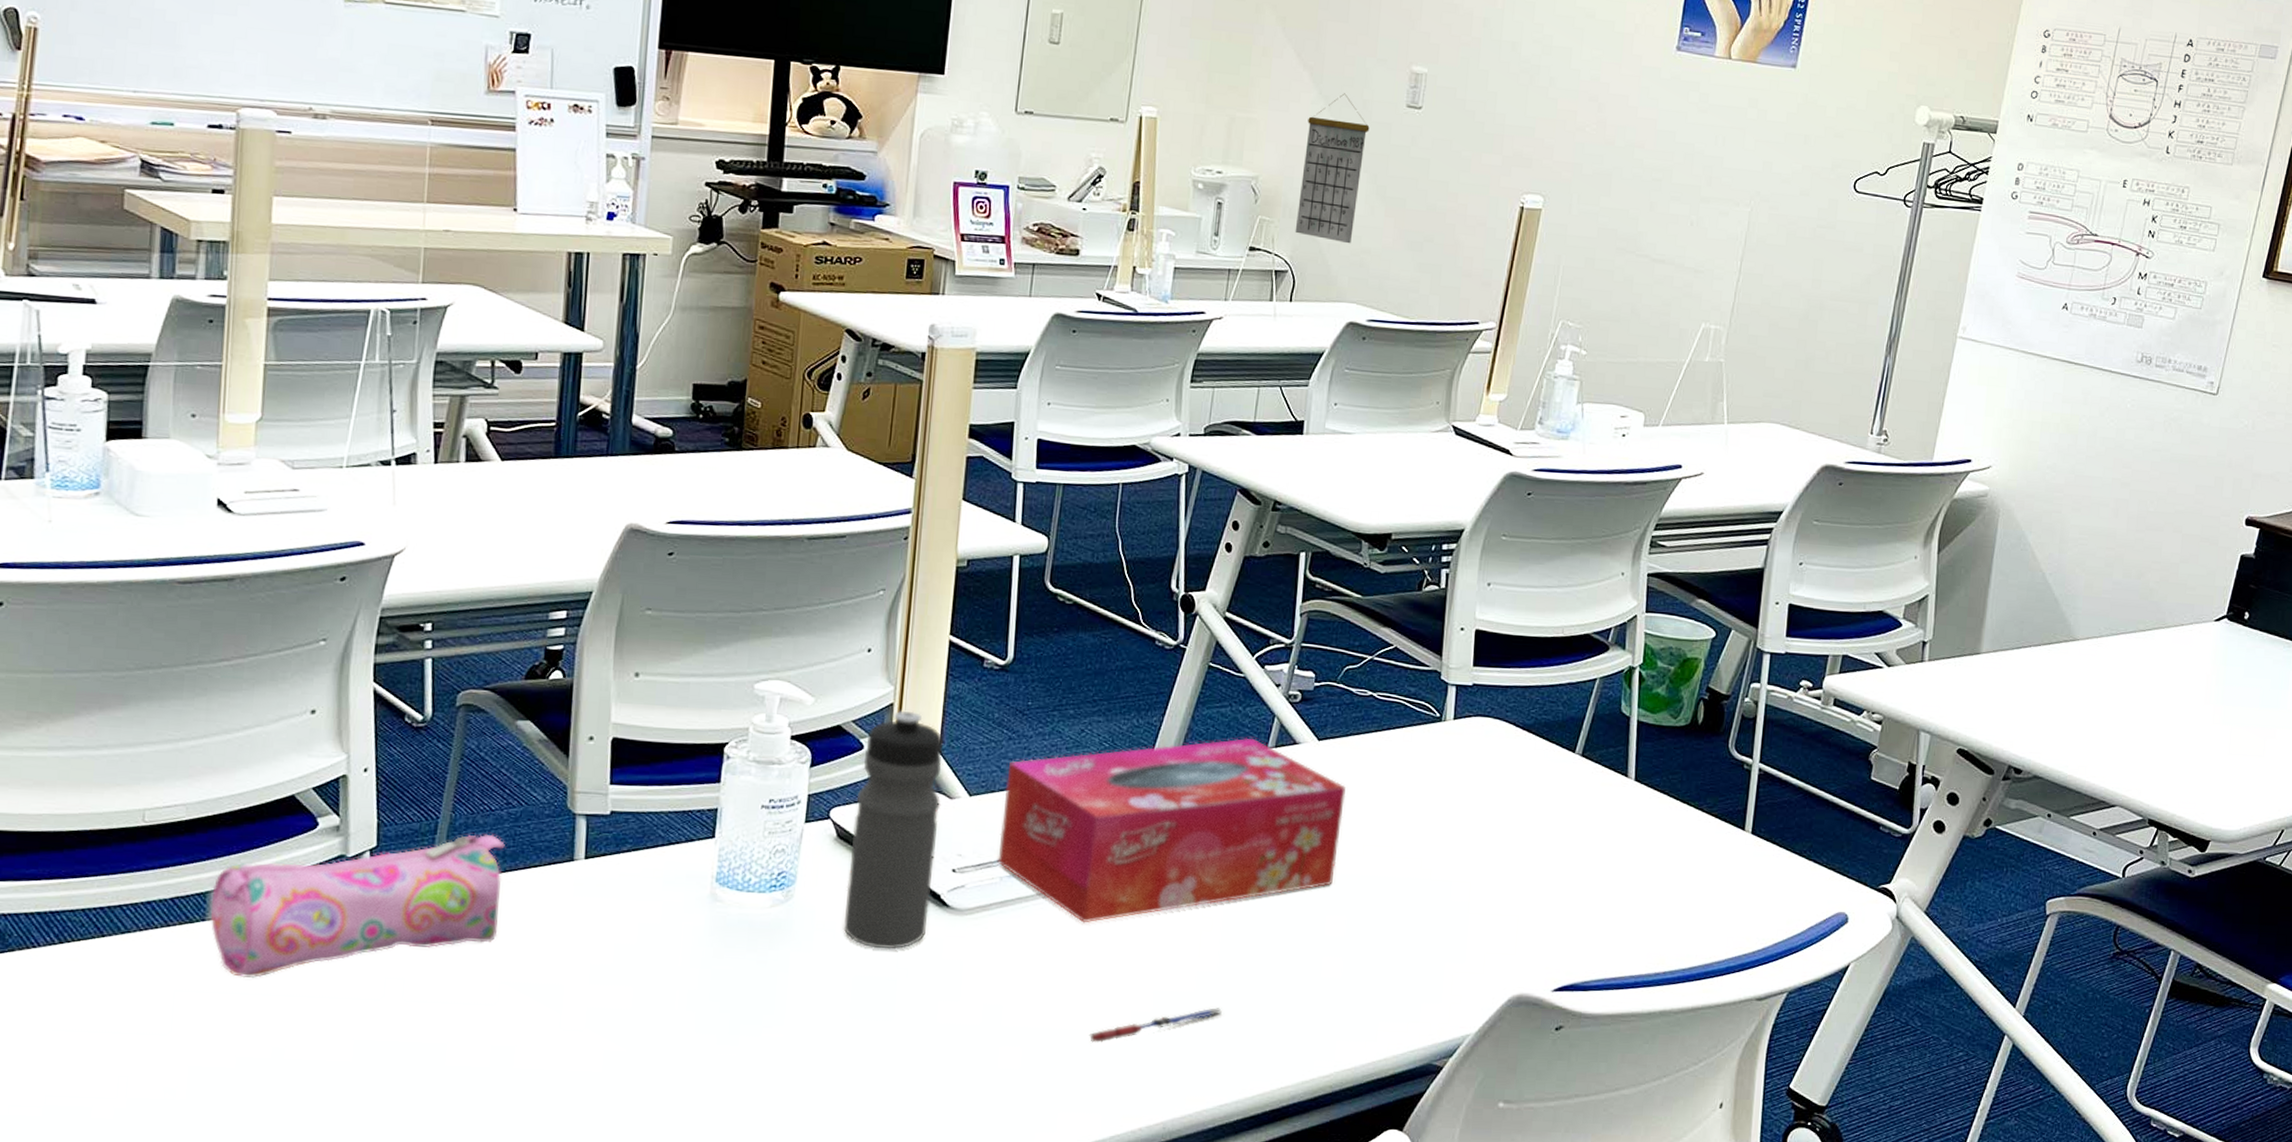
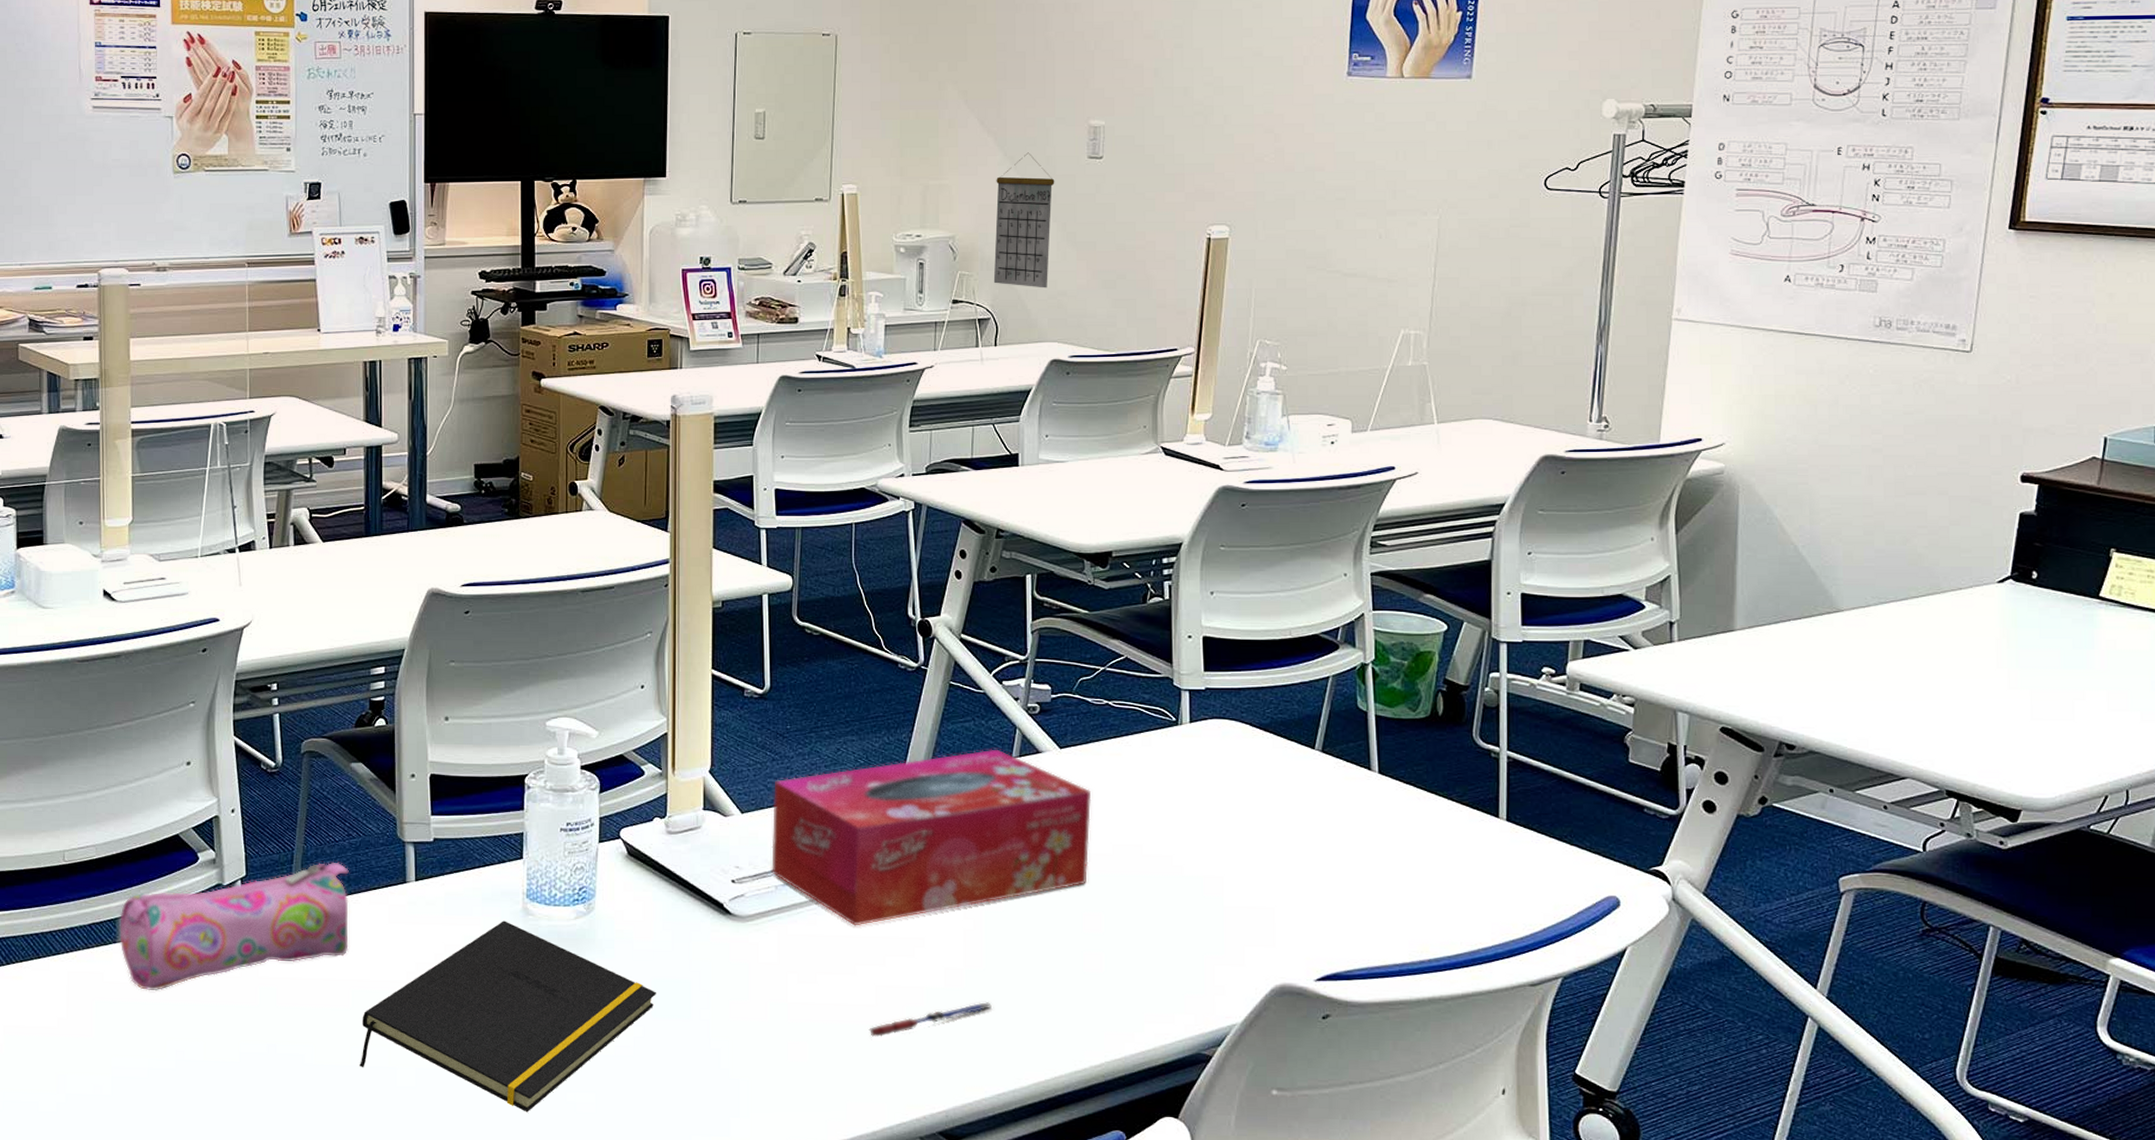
notepad: none [501,907,857,1122] -> present [360,921,656,1113]
water bottle: present [843,710,944,950] -> none [639,739,717,955]

